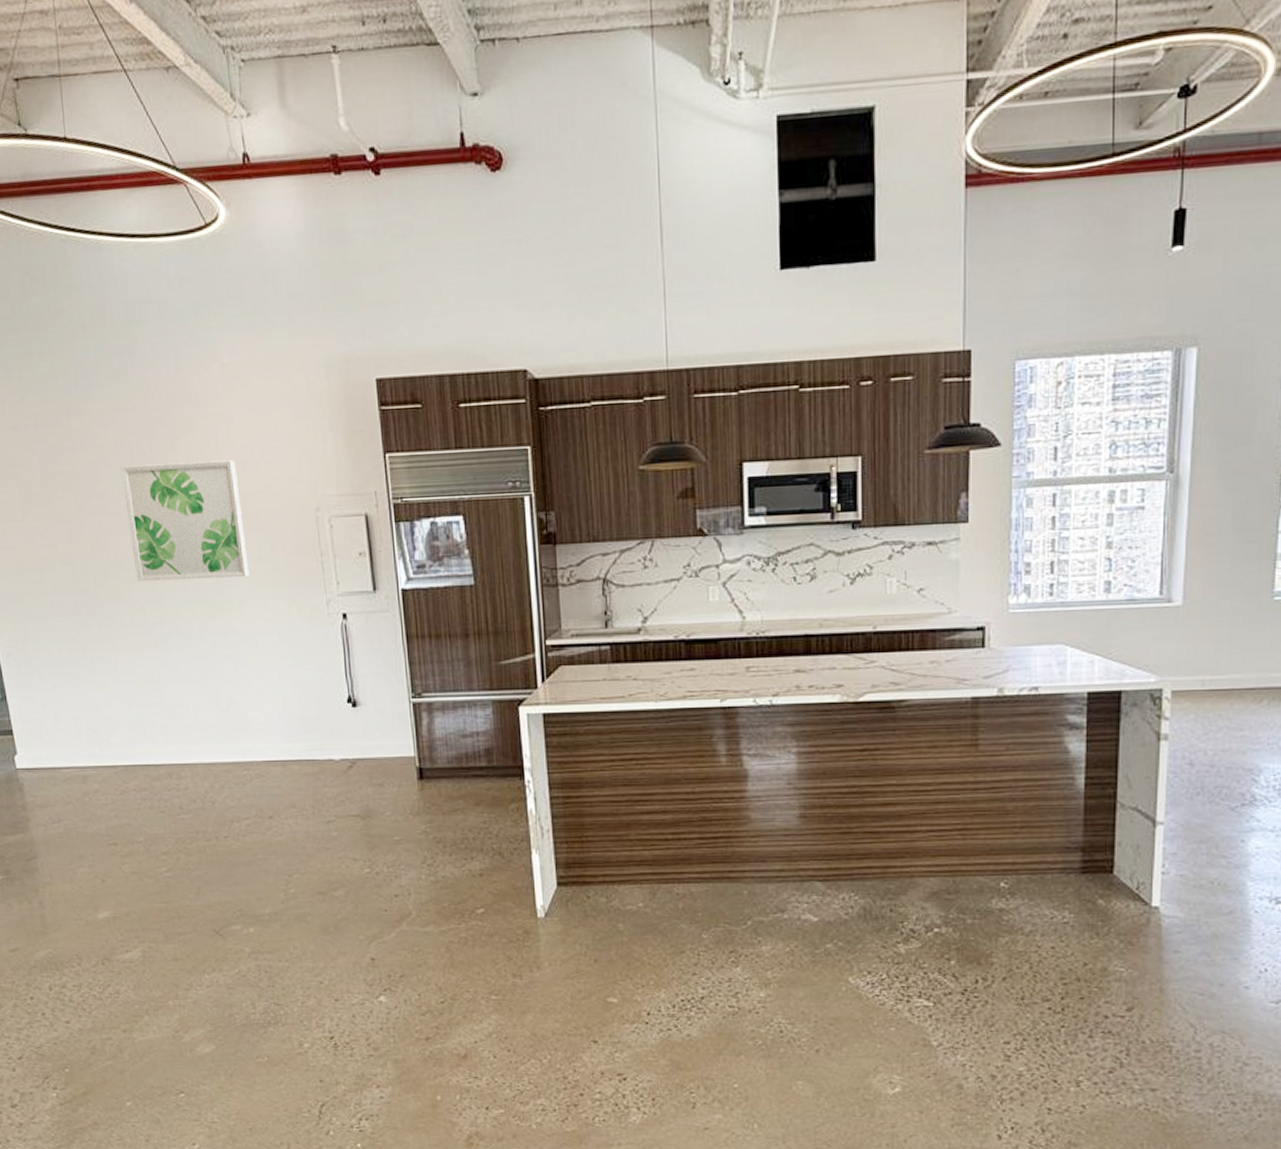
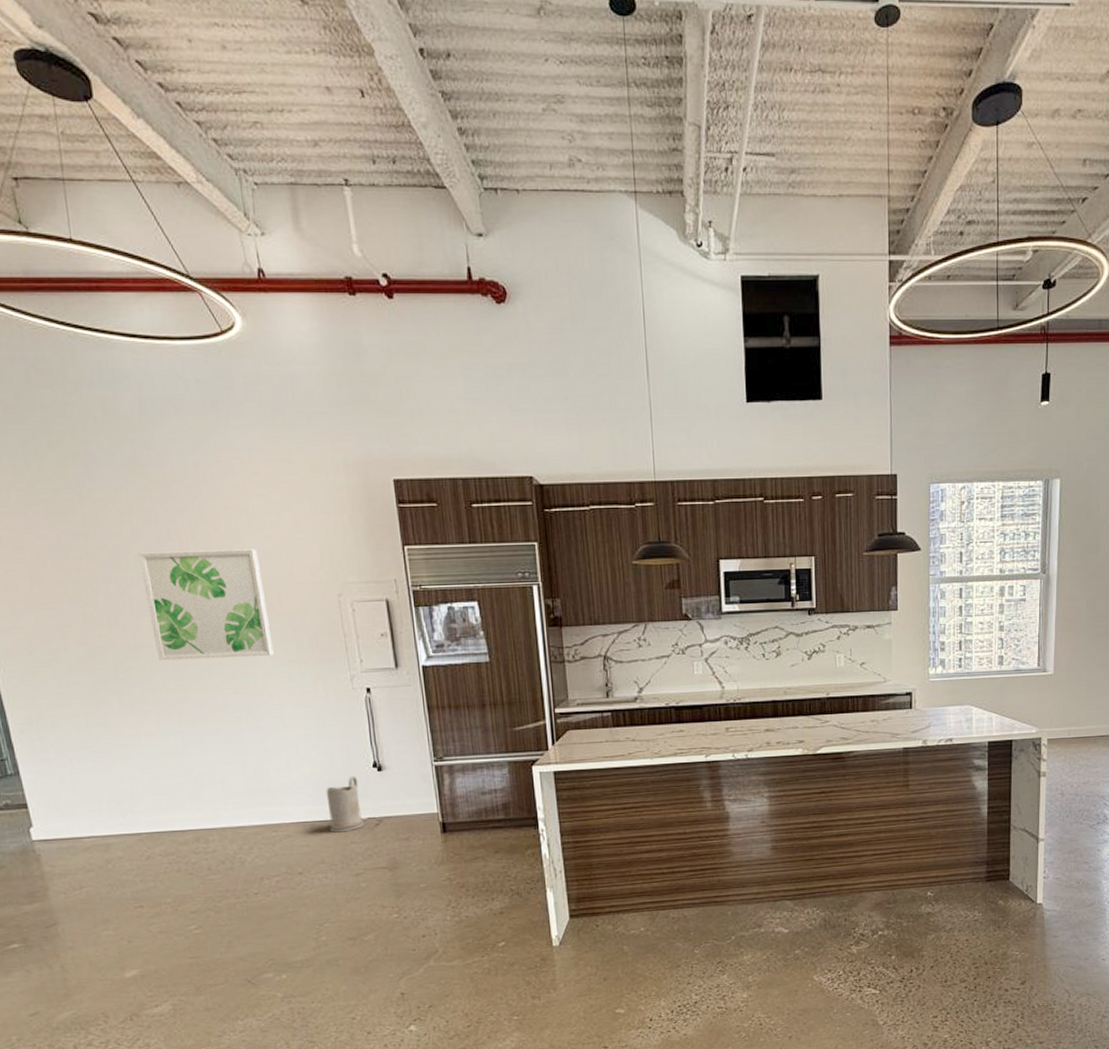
jug: none [298,711,338,774] -> present [325,775,365,833]

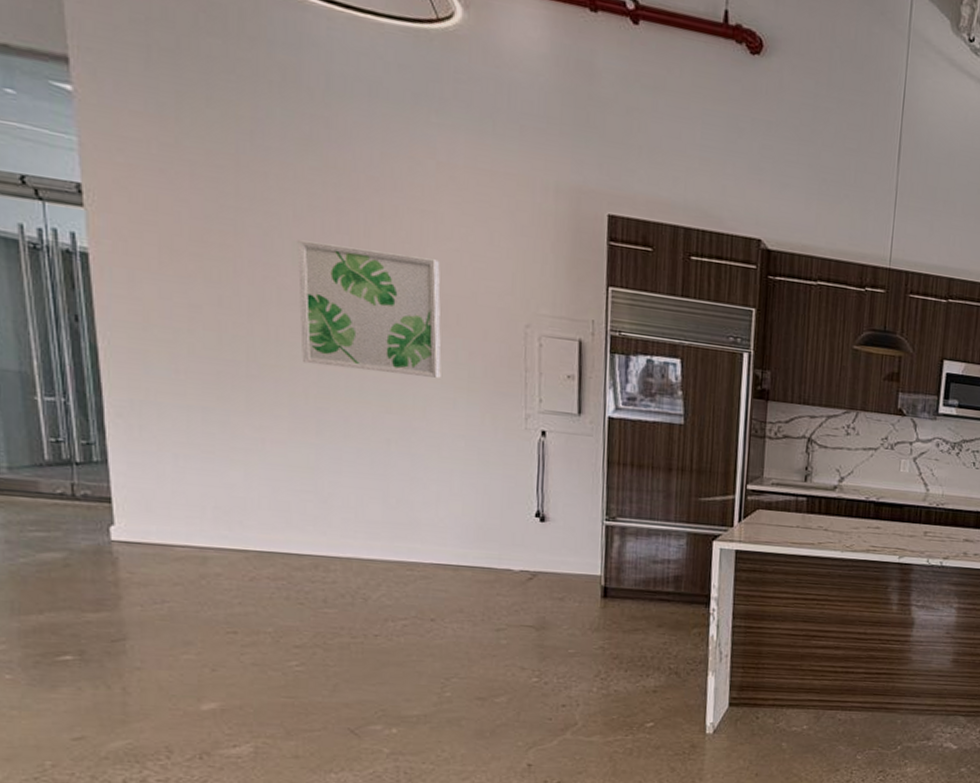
jug: present [325,775,365,833] -> none [475,522,516,582]

